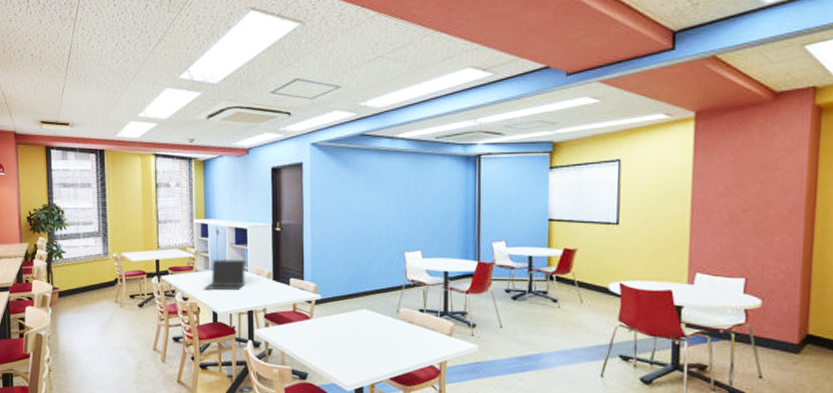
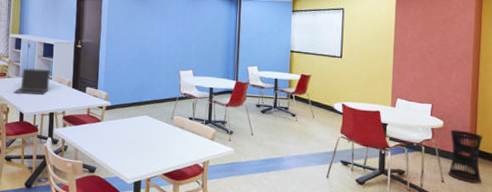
umbrella stand: none [768,310,819,379] -> present [448,129,483,184]

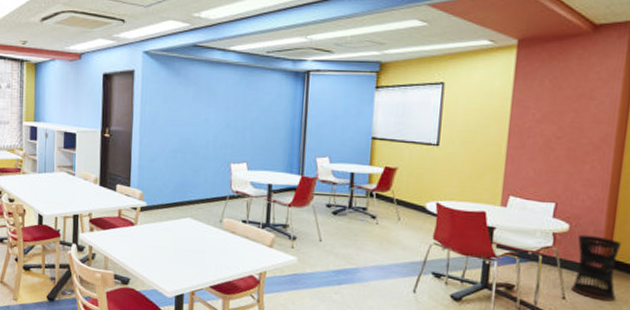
laptop: present [14,68,51,95] -> none [30,162,74,194]

